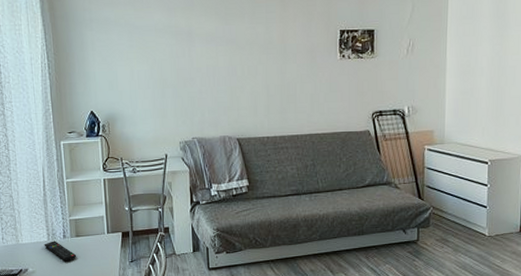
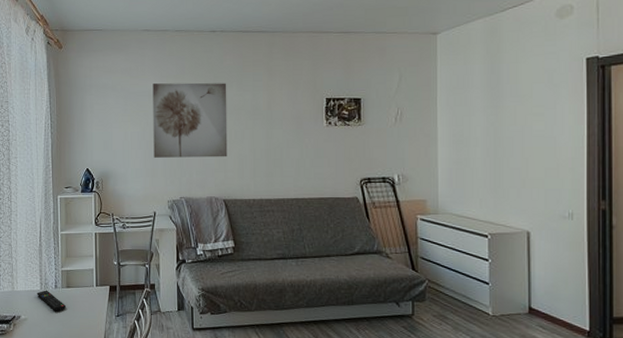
wall art: none [159,15,241,97] -> present [153,82,228,158]

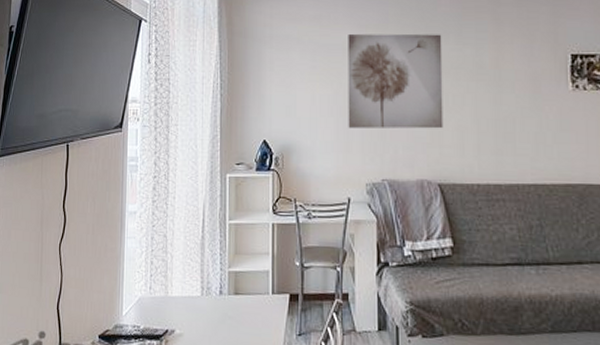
remote control: present [37,290,67,312] -> none [196,296,234,326]

